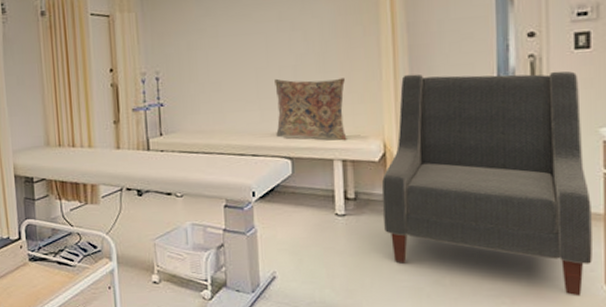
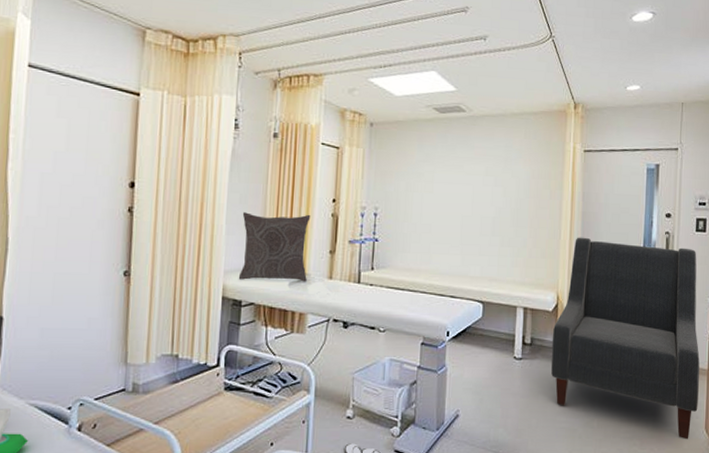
pillow: none [21,87,94,158] -> present [238,212,311,282]
pillow: present [275,78,347,141] -> none [473,227,532,291]

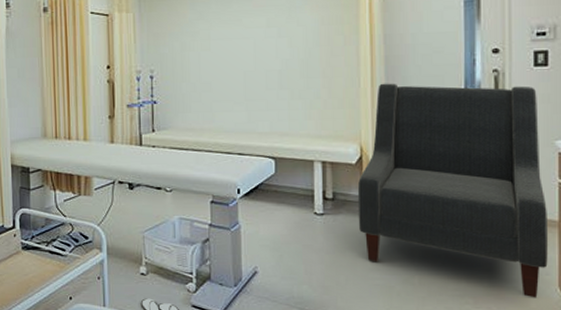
pillow: present [238,212,311,282] -> none [21,82,89,148]

